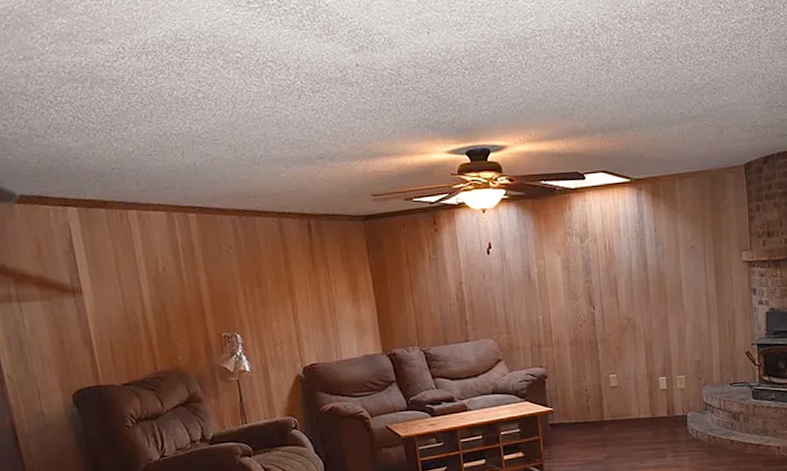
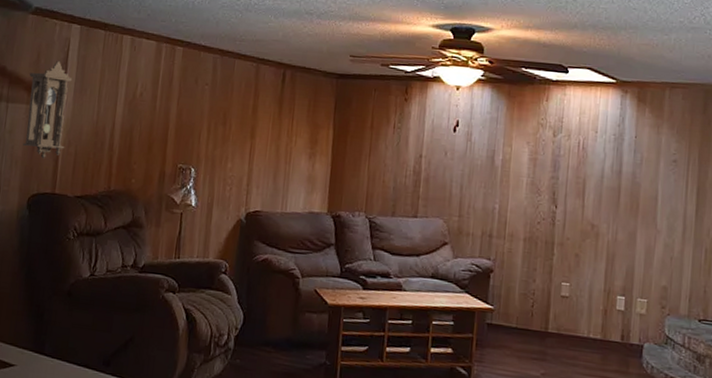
pendulum clock: none [34,249,97,354] -> present [23,61,73,159]

